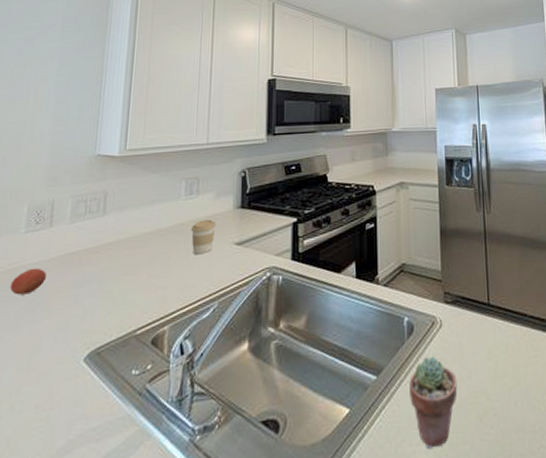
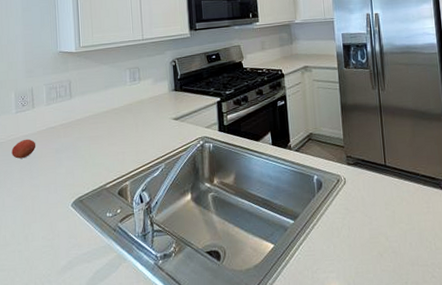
coffee cup: present [191,219,216,255] -> none [138,100,157,128]
potted succulent: present [409,356,458,449] -> none [321,206,361,276]

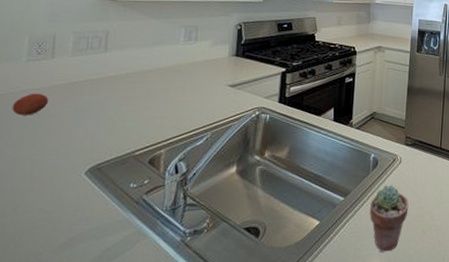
potted succulent: none [321,206,361,276] -> present [370,184,409,253]

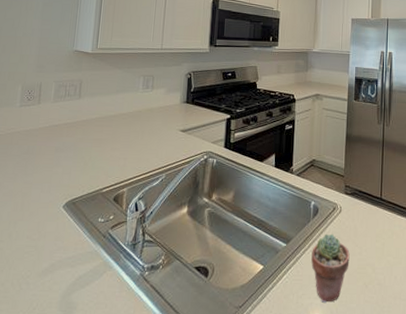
fruit: present [12,93,49,115] -> none [8,134,36,154]

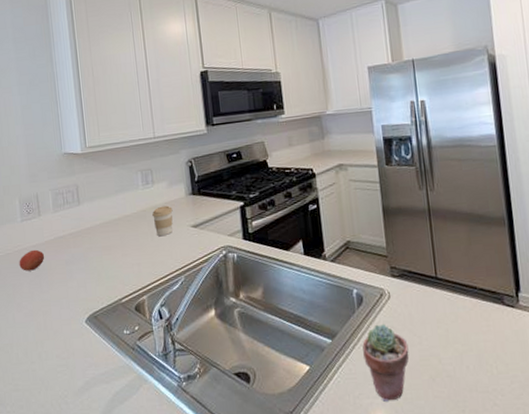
fruit: none [8,134,36,154] -> present [19,249,45,271]
coffee cup: none [147,109,166,136] -> present [152,205,173,237]

